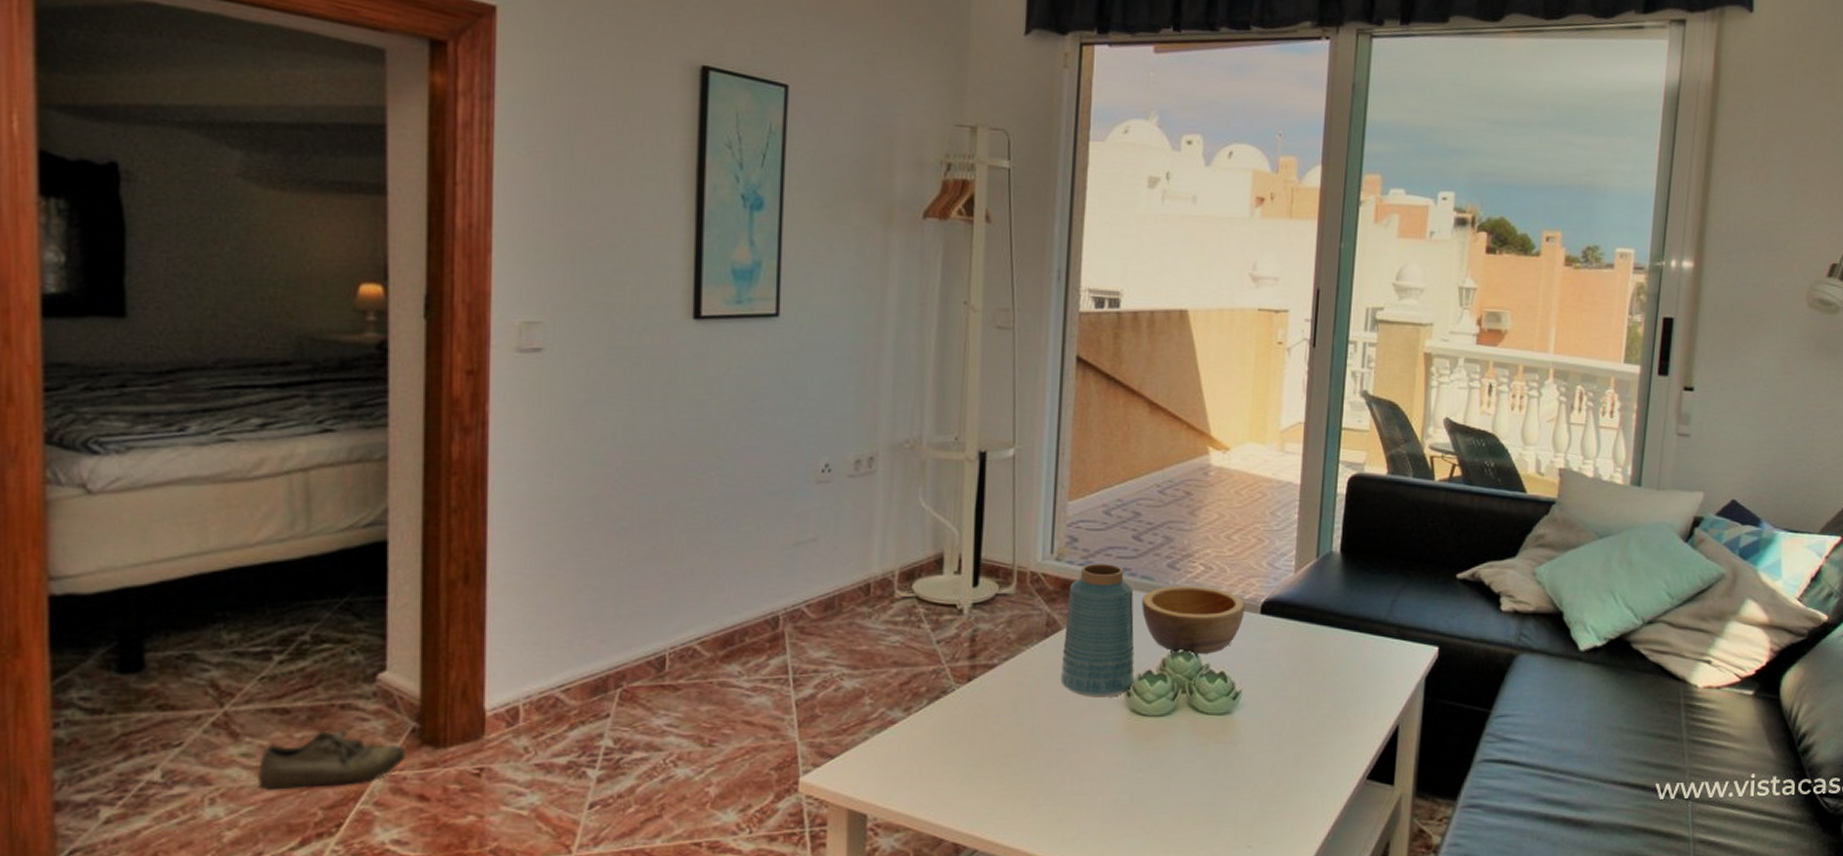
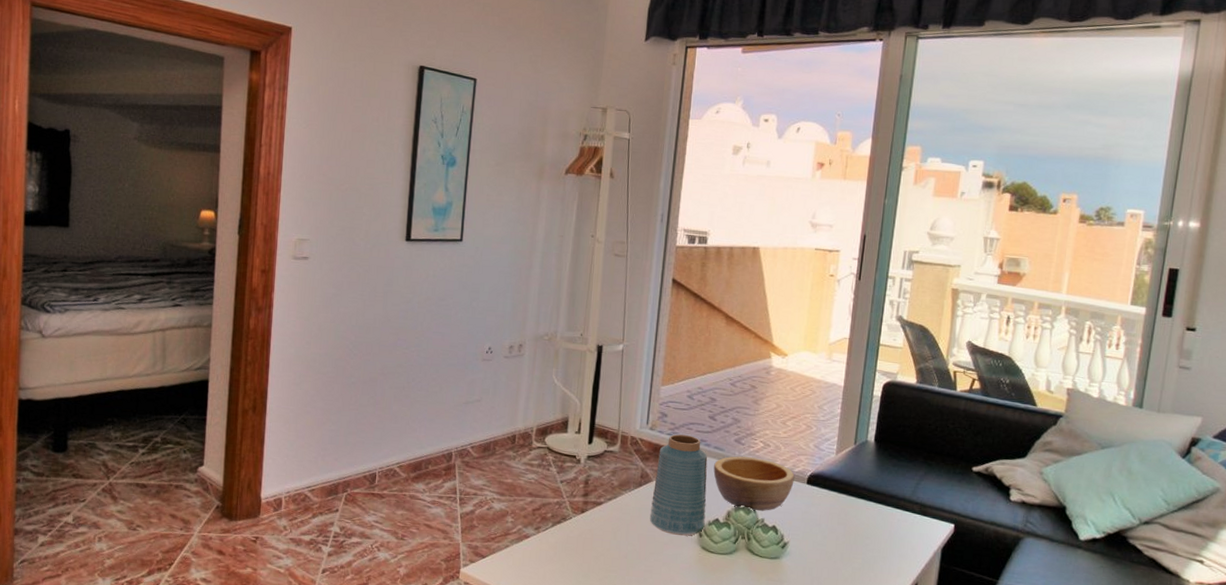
shoe: present [258,729,406,789] -> none [126,500,213,539]

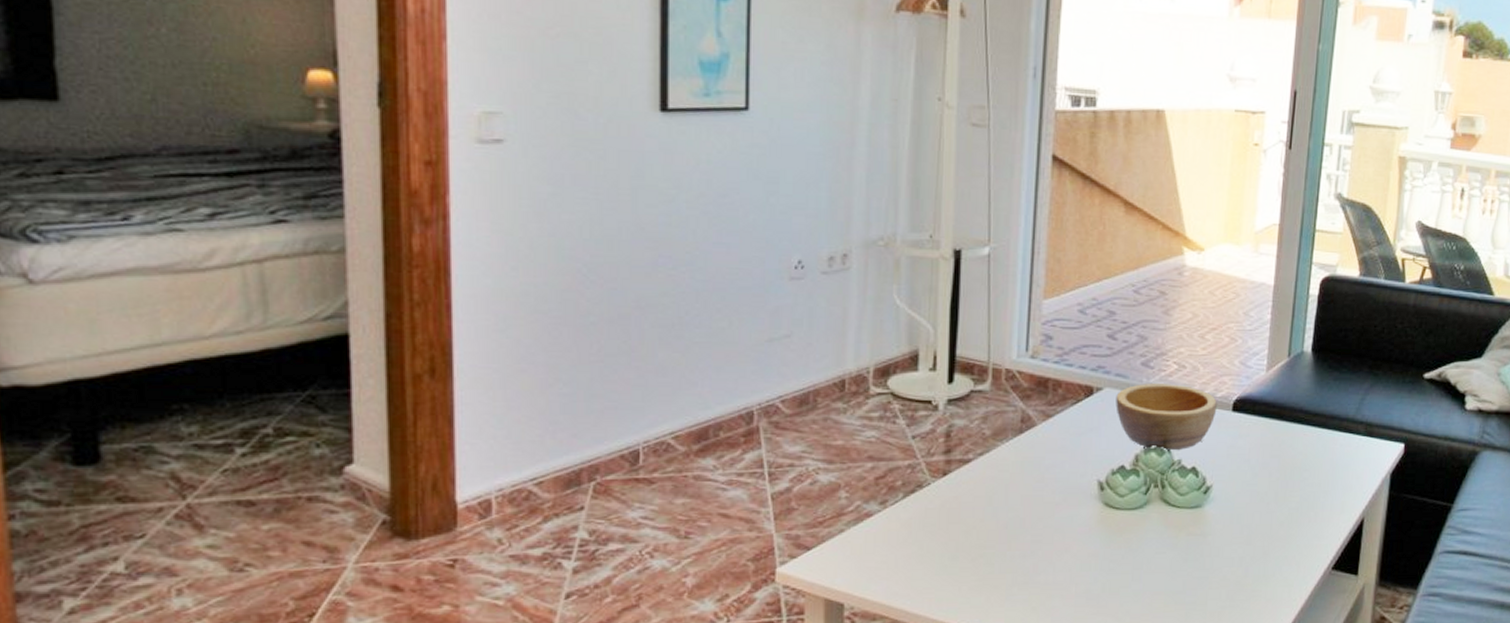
vase: present [649,434,708,536] -> none [1034,362,1108,491]

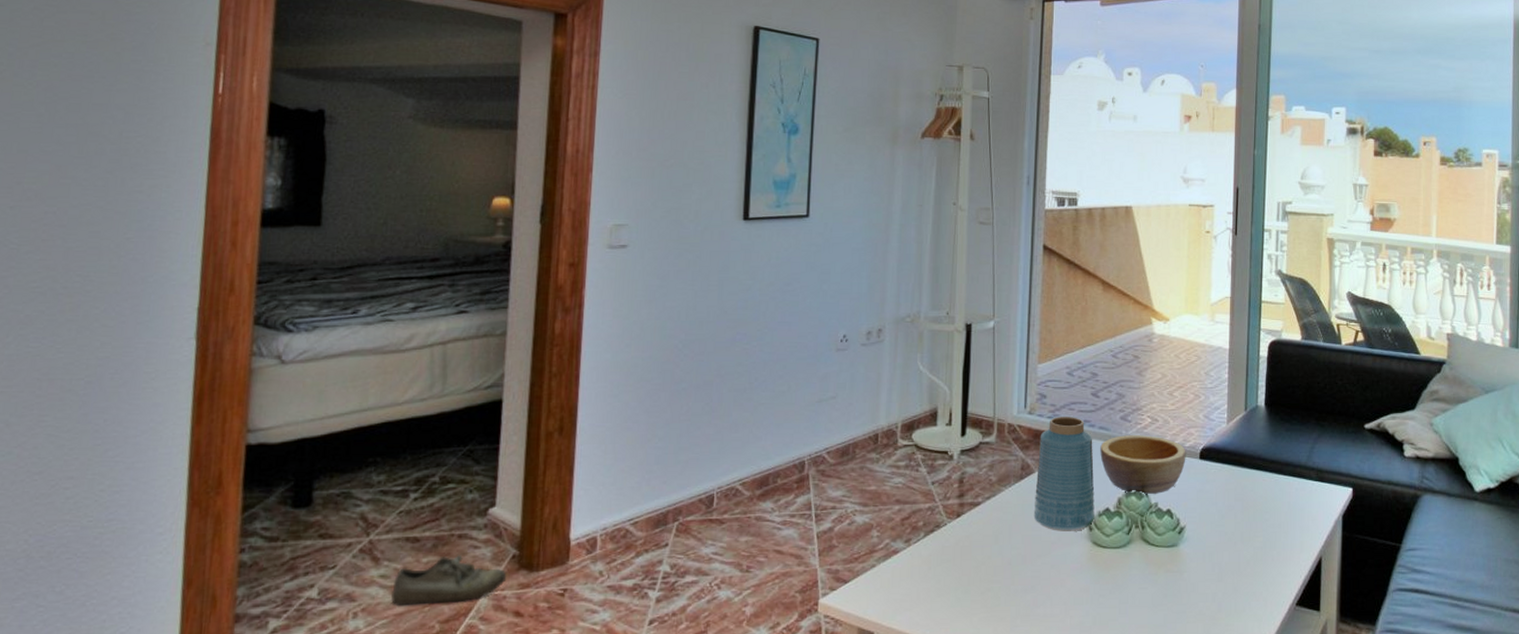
shoe: none [225,521,377,580] -> present [391,555,507,605]
vase: none [1034,362,1108,491] -> present [1033,417,1096,531]

